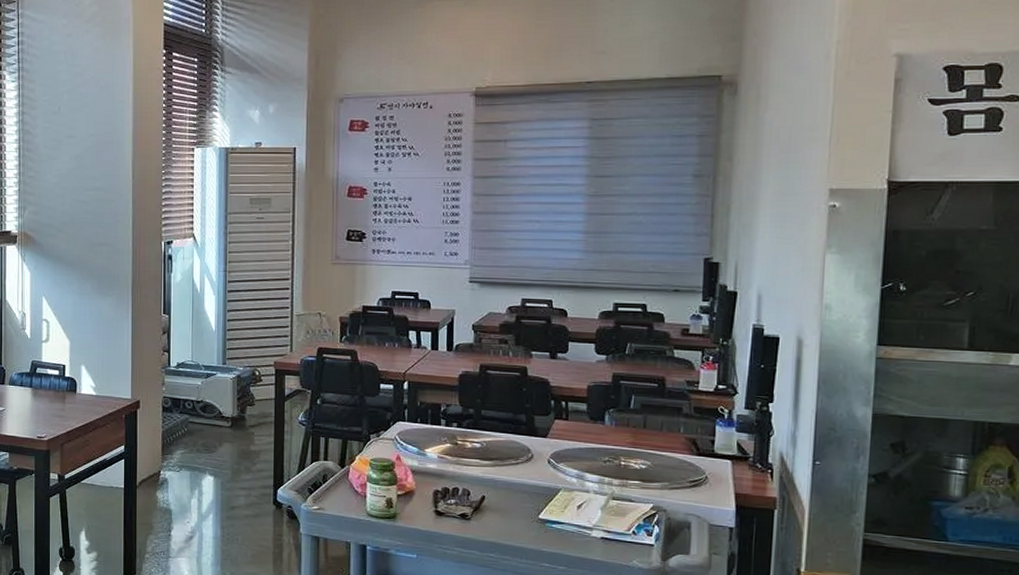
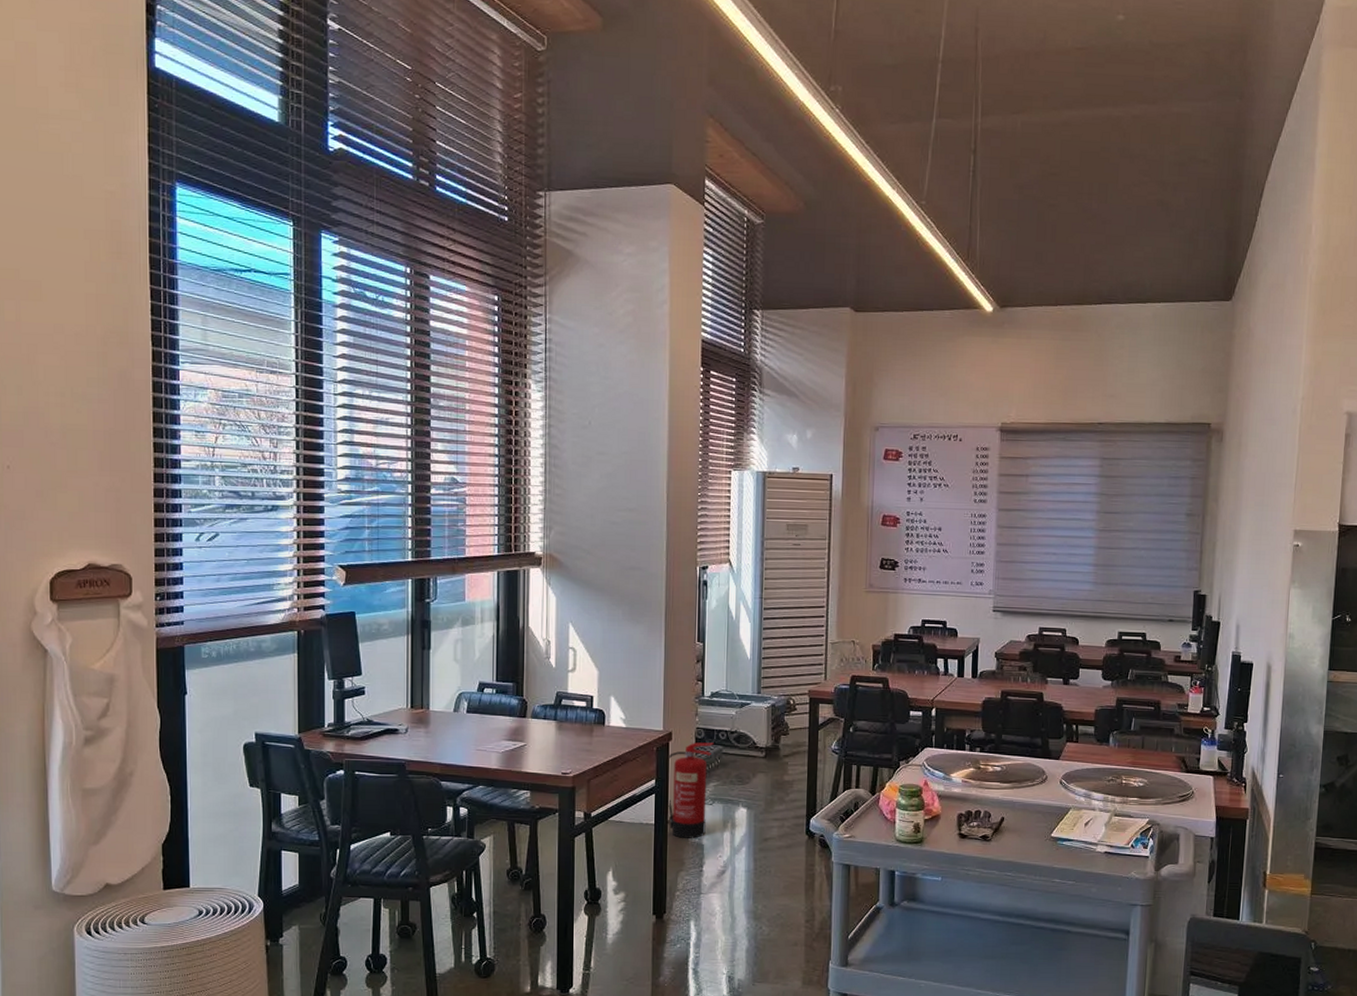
fire extinguisher: none [135,411,181,504] -> present [667,742,714,838]

